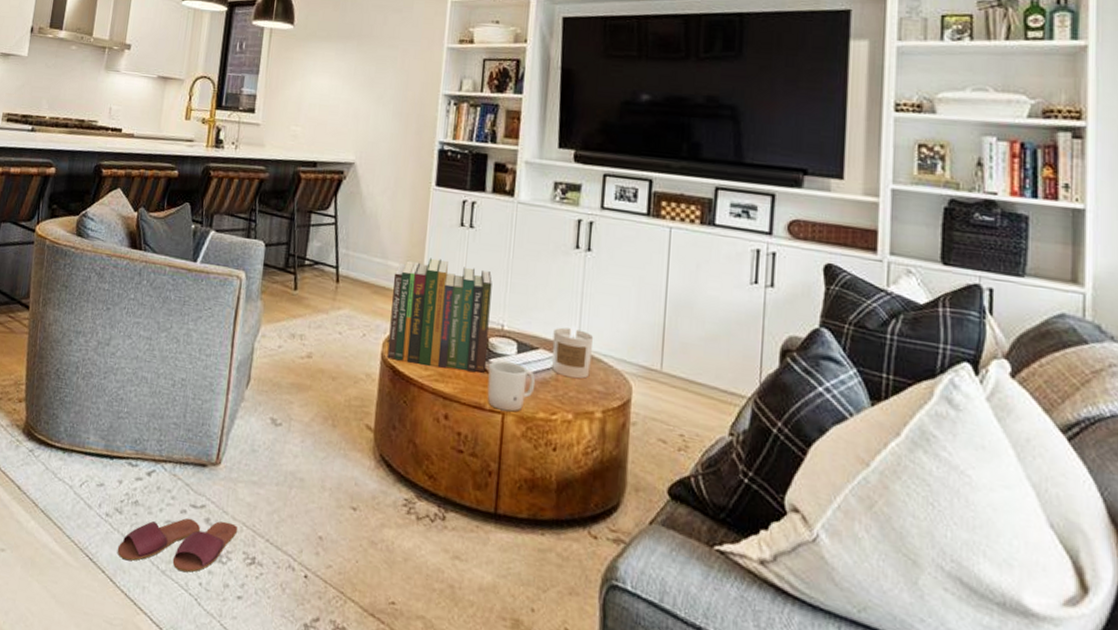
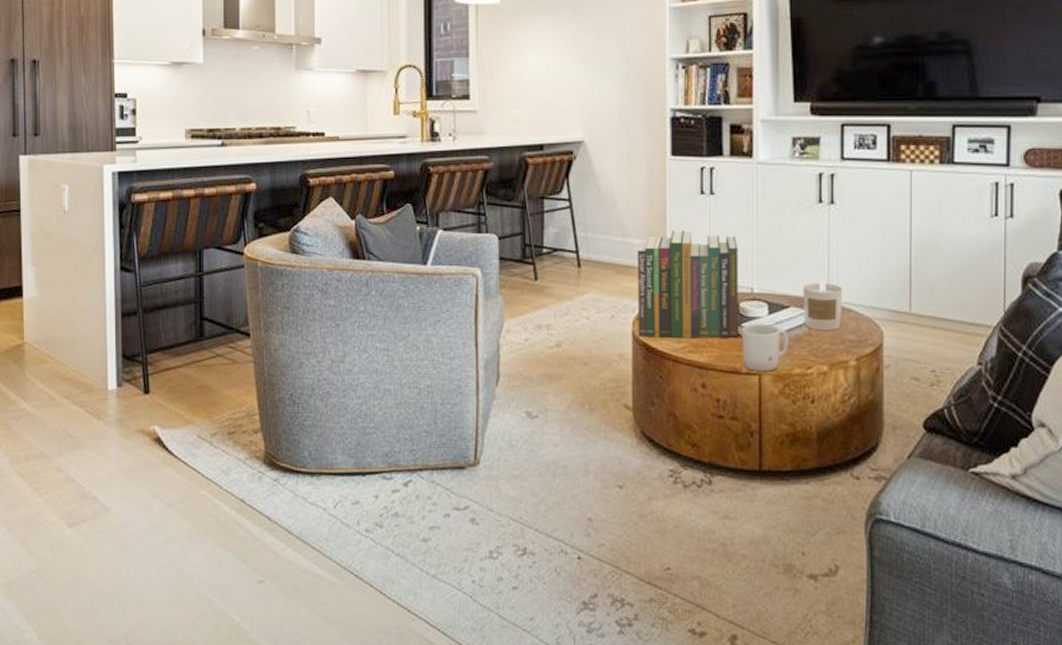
slippers: present [118,517,237,572] -> none [384,518,504,572]

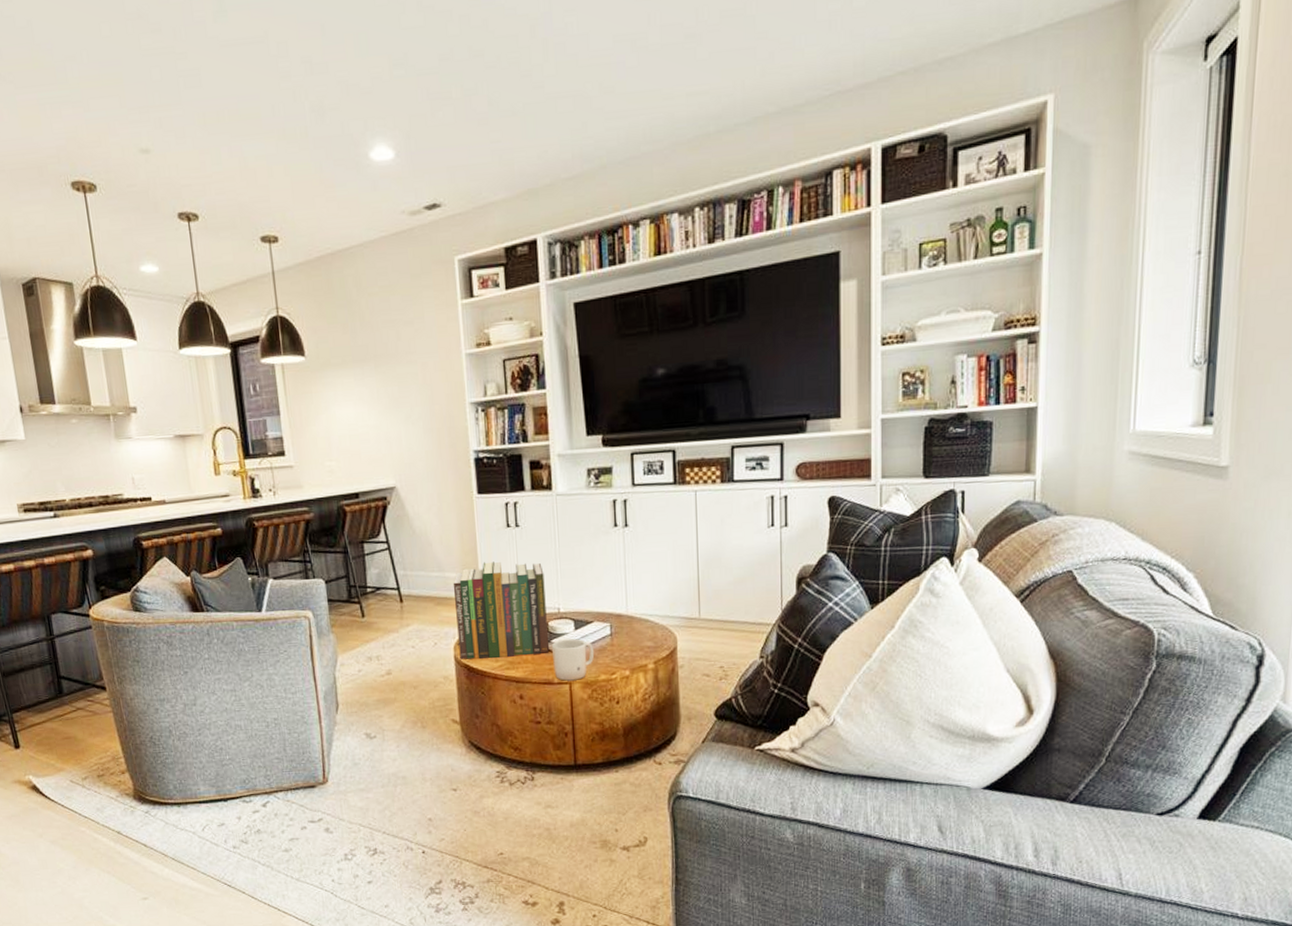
candle: present [803,280,843,331] -> none [604,596,640,641]

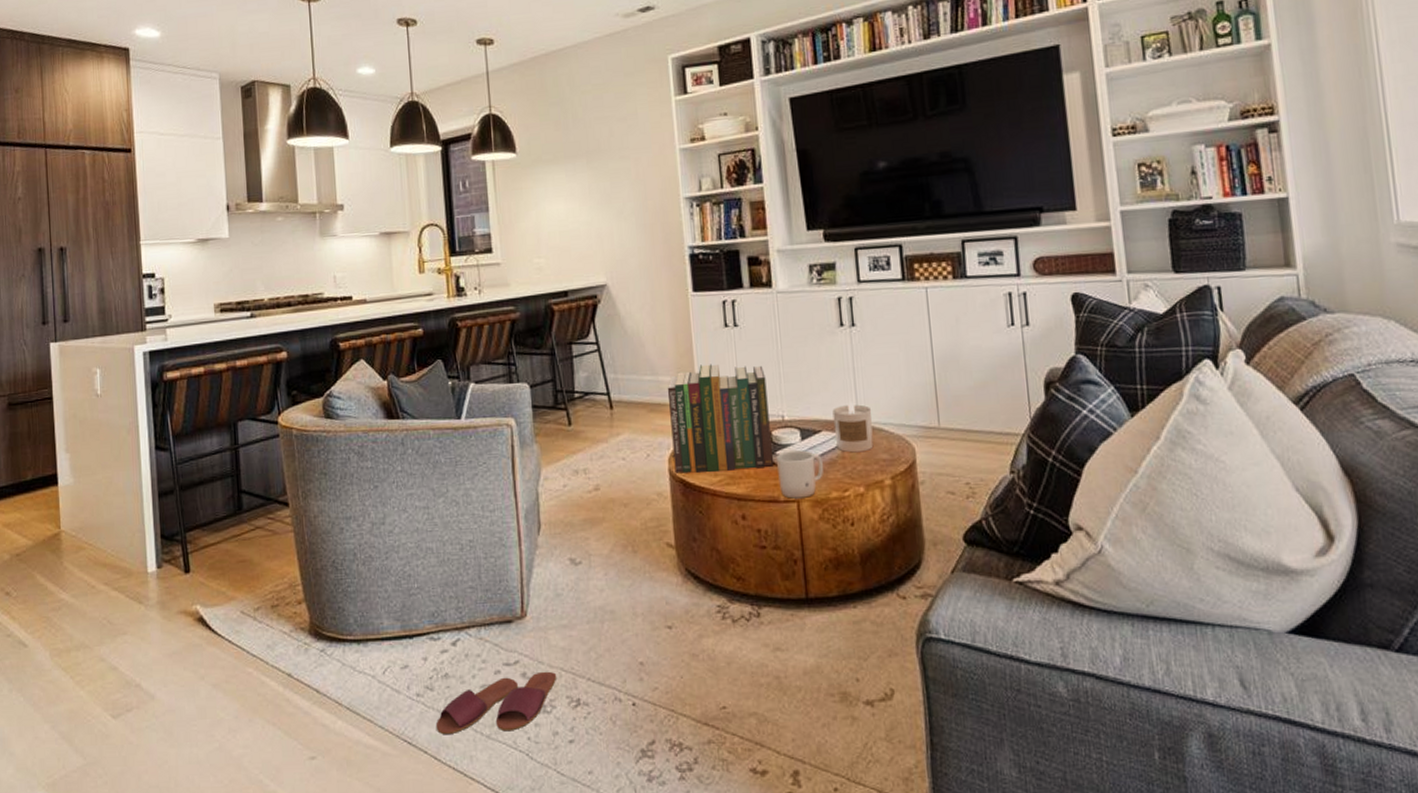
slippers: none [252,827,356,879] -> present [437,671,556,735]
candle: none [604,596,640,641] -> present [832,402,874,453]

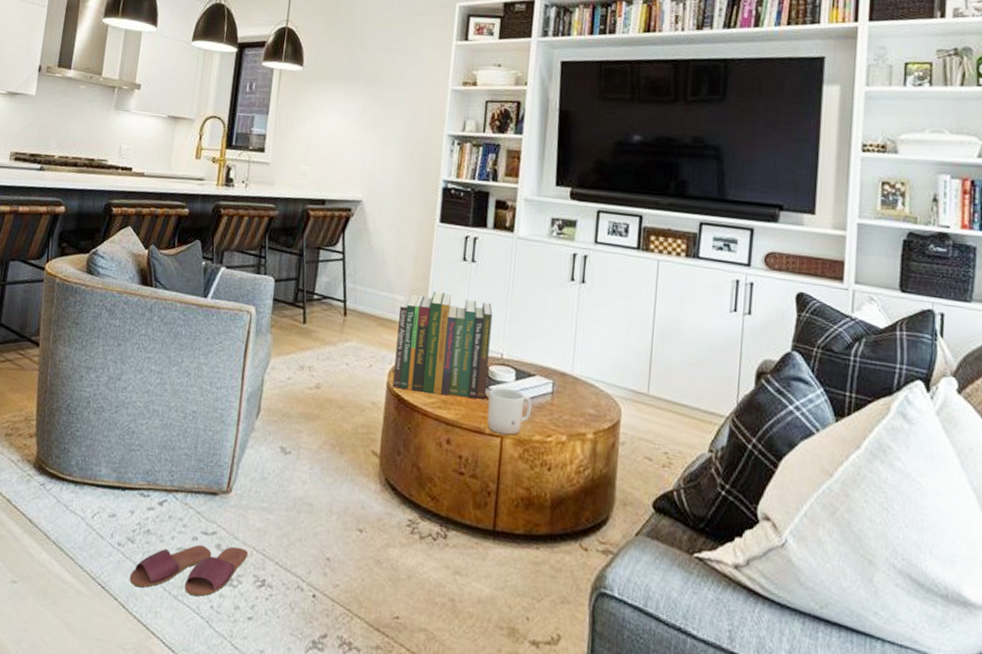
candle: present [832,402,874,453] -> none [547,353,587,404]

